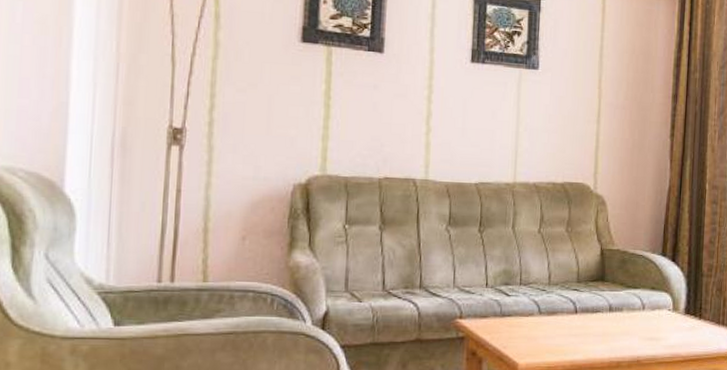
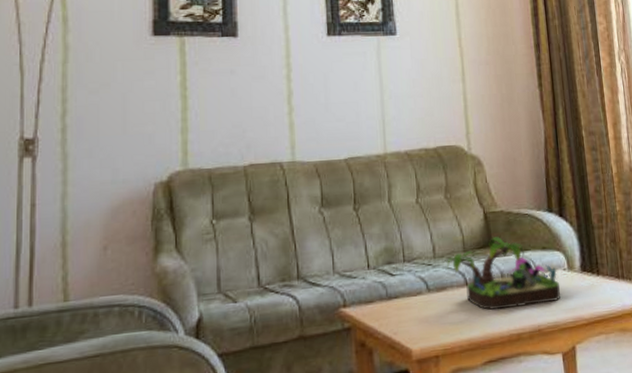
plant: none [560,271,662,339] -> present [447,236,560,310]

